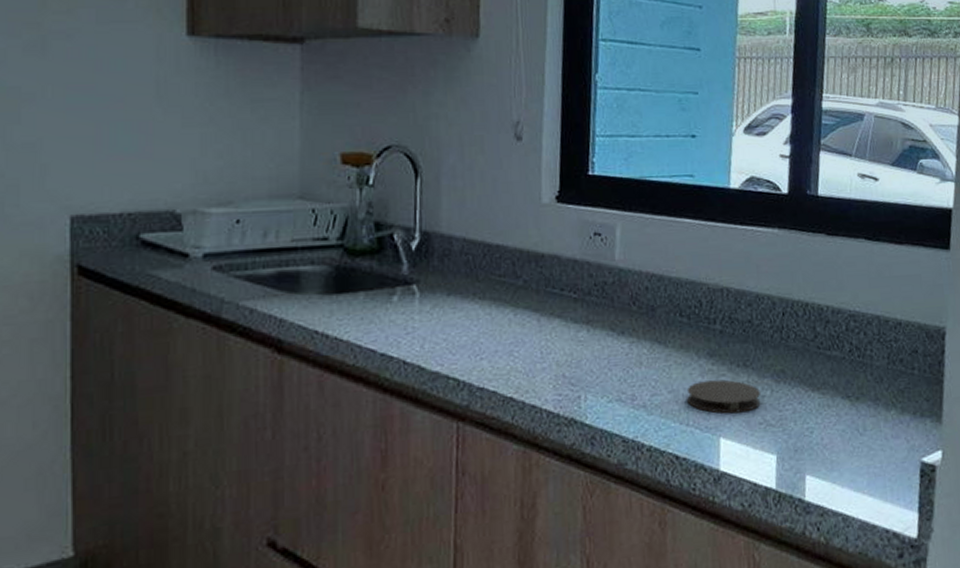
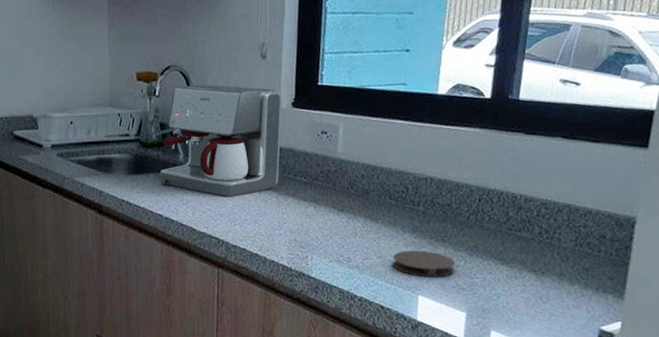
coffee maker: none [373,171,544,322] -> present [160,84,282,198]

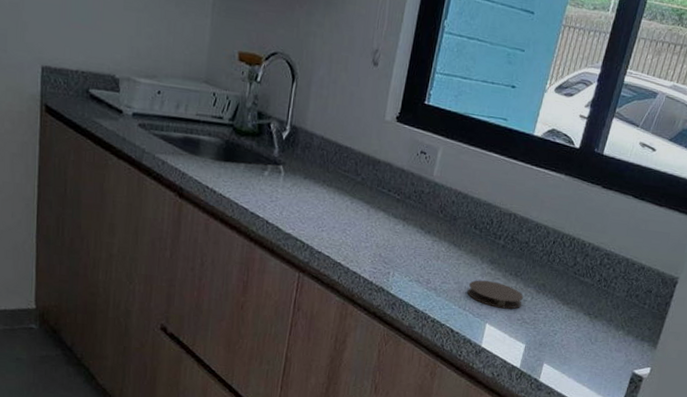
coffee maker: present [160,84,282,198] -> none [250,76,388,203]

